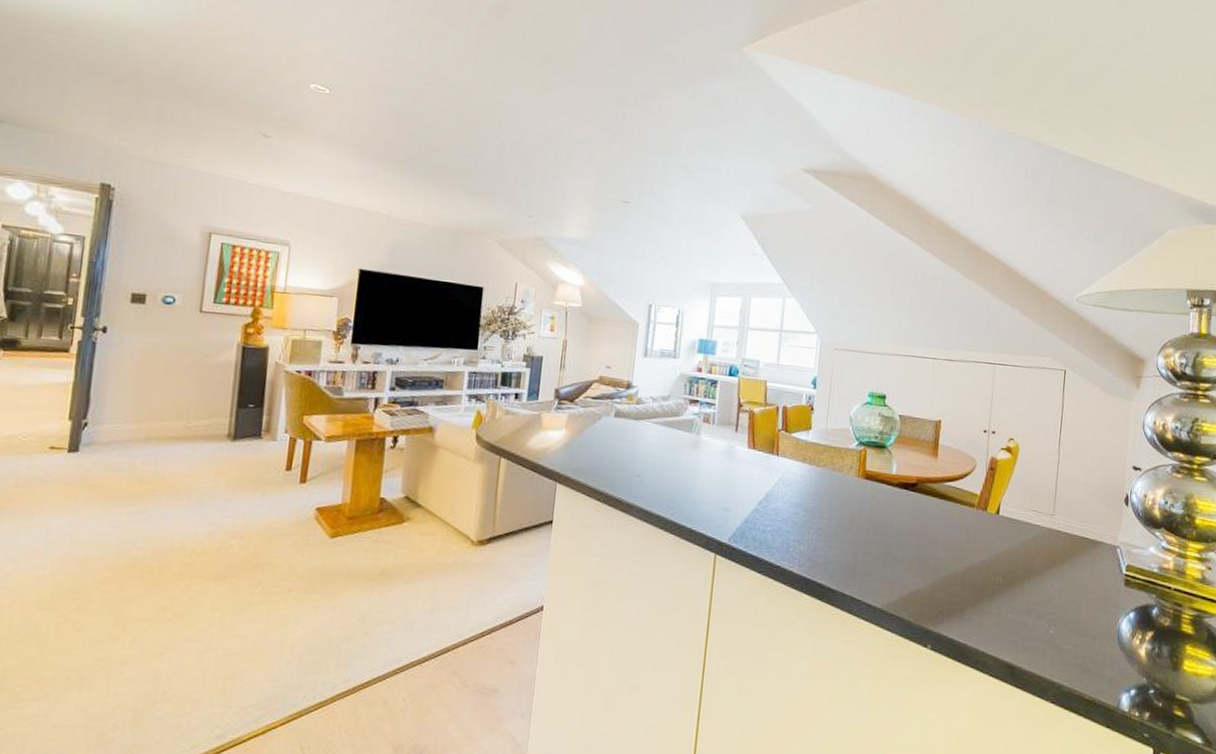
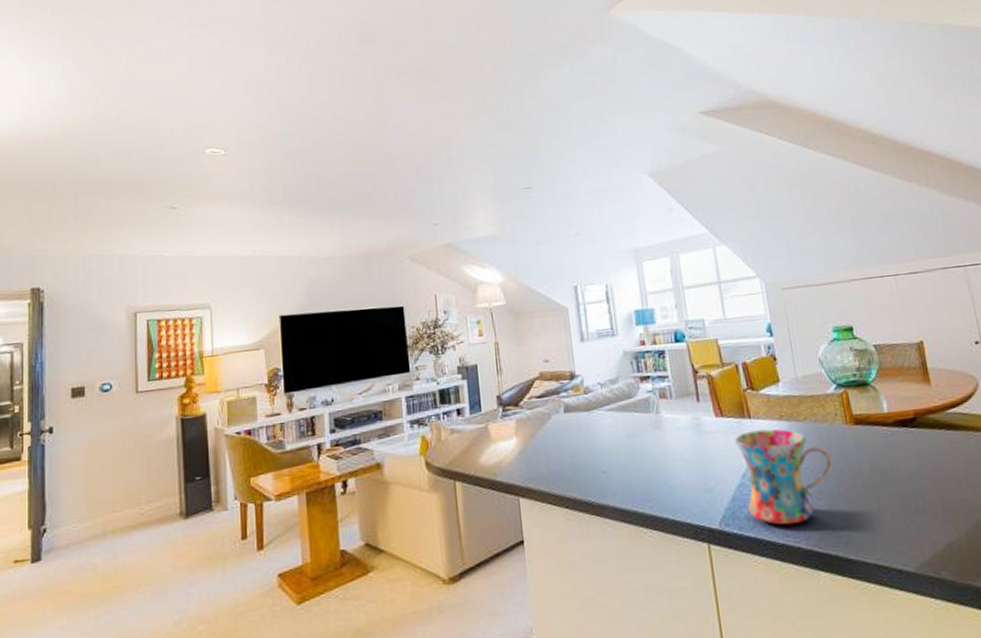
mug: none [756,466,838,551] -> present [735,429,832,525]

